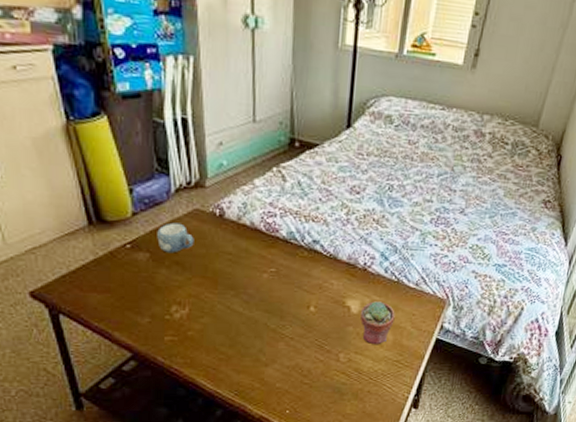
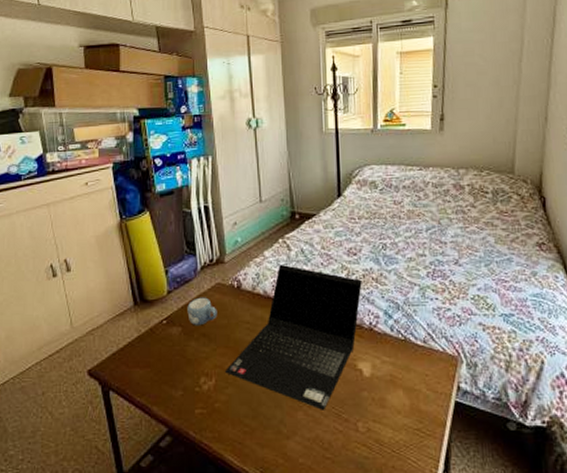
laptop computer: none [201,195,362,342] -> present [225,264,362,410]
potted succulent: present [360,301,395,345] -> none [373,362,408,412]

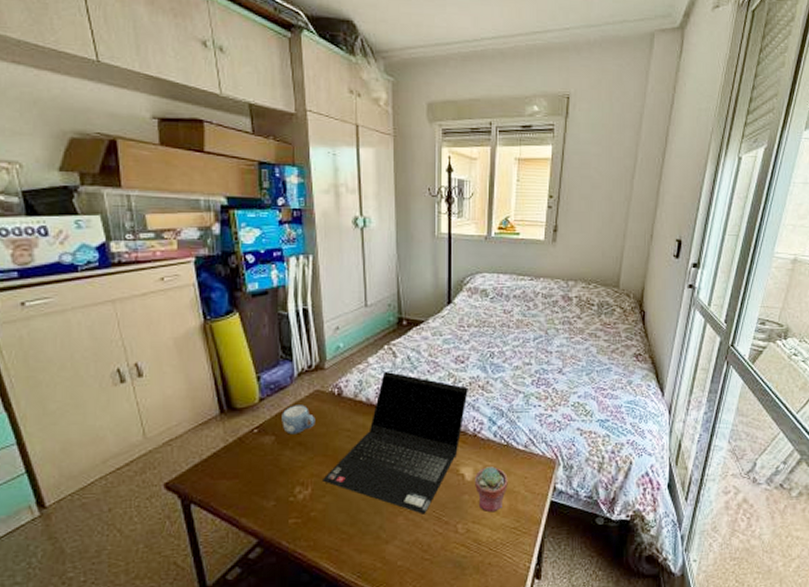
potted succulent: none [373,362,408,412] -> present [475,466,508,513]

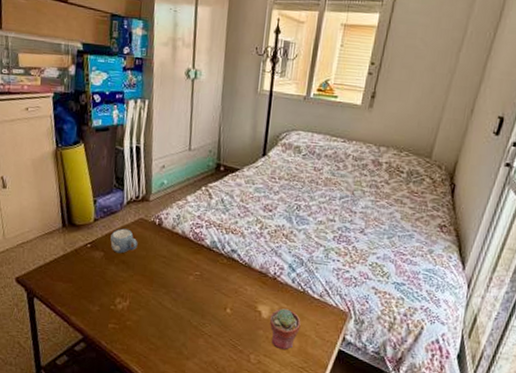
laptop computer: present [323,371,468,514] -> none [139,209,273,341]

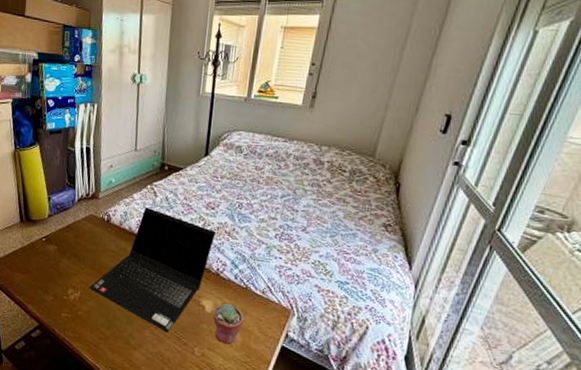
mug: present [110,228,138,254] -> none [63,224,88,248]
laptop computer: none [139,209,273,341] -> present [89,206,216,333]

